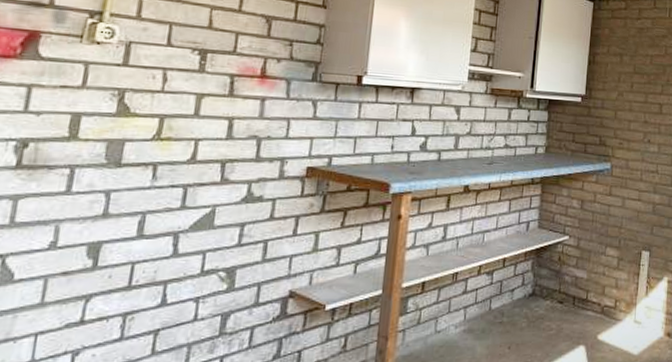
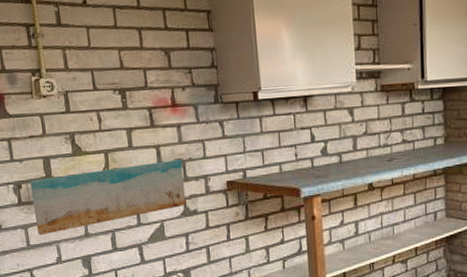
wall art: none [32,135,258,211] -> present [29,159,187,236]

